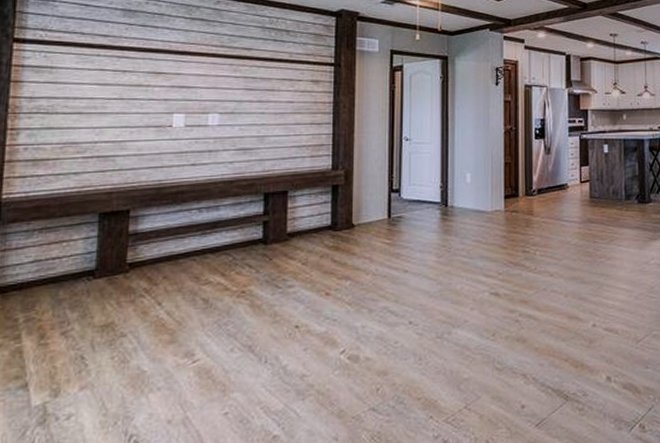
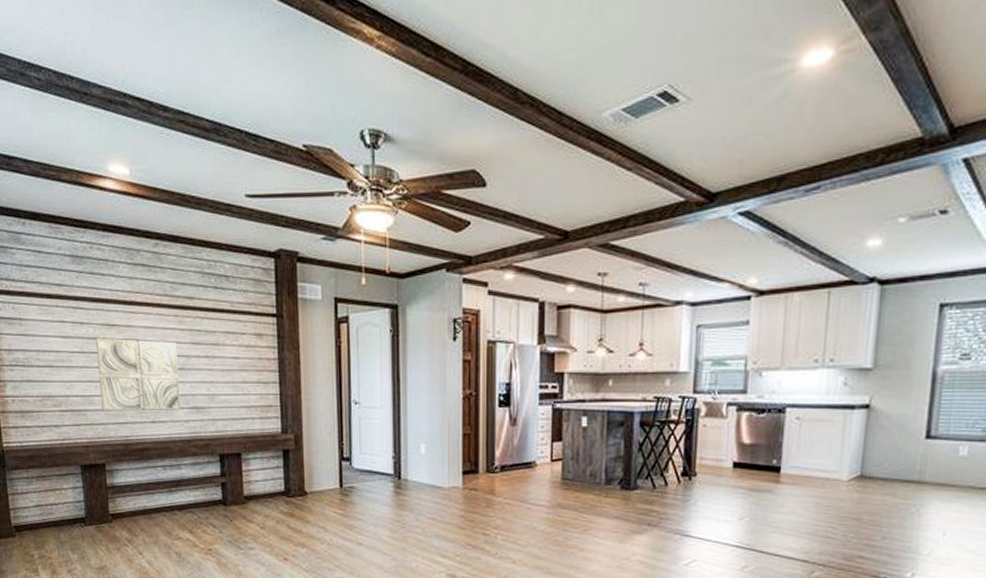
wall art: none [134,85,229,156] -> present [96,338,181,412]

